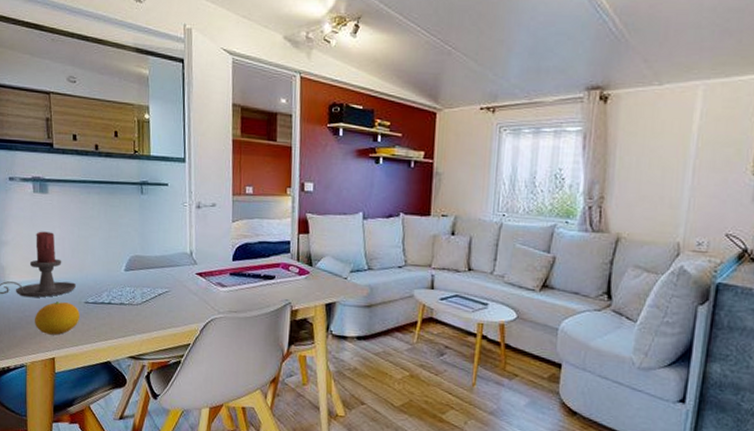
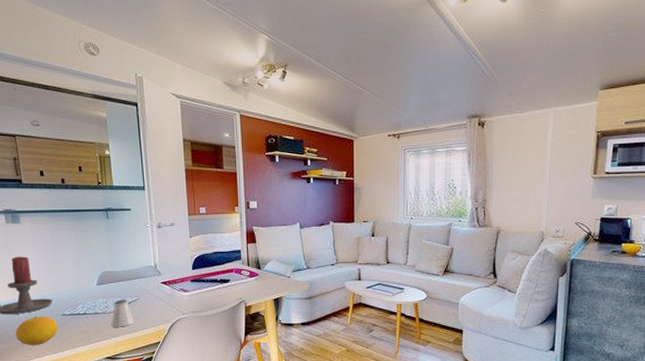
saltshaker: none [137,289,164,323] -> present [111,299,135,327]

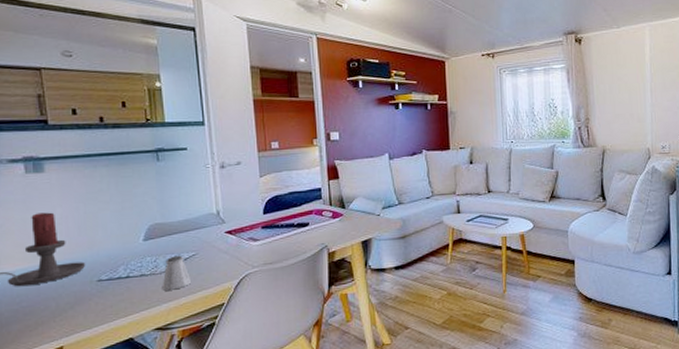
fruit: present [16,316,59,345] -> none [35,284,93,323]

